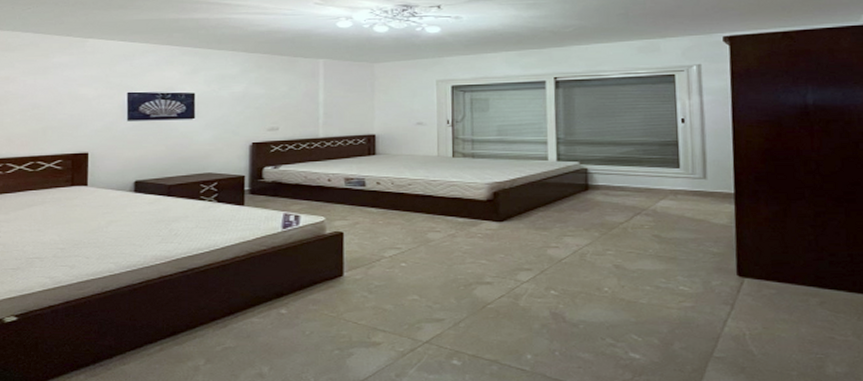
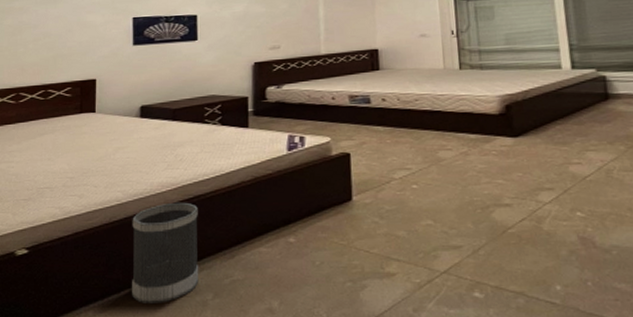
wastebasket: none [124,274,192,368] -> present [132,202,199,303]

